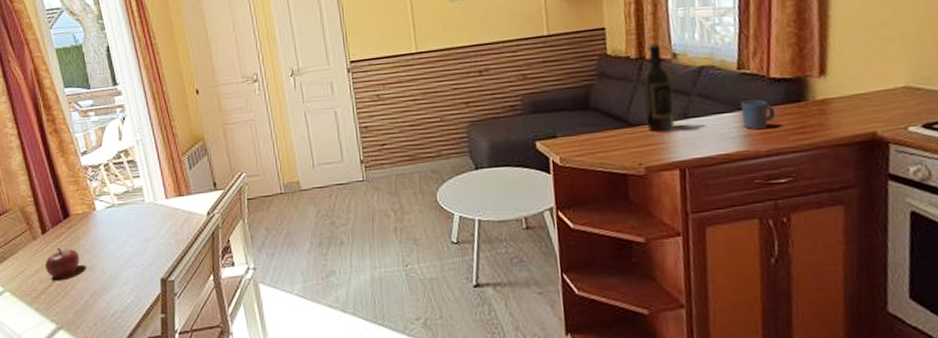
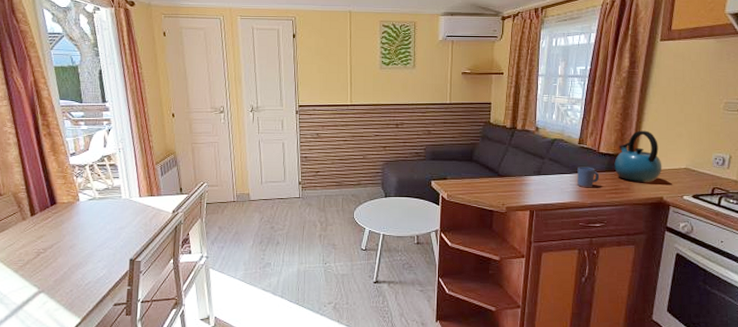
fruit: present [44,248,80,278] -> none [31,228,62,252]
wine bottle: present [643,44,675,133] -> none [511,119,532,184]
kettle: none [794,39,869,114] -> present [614,130,662,182]

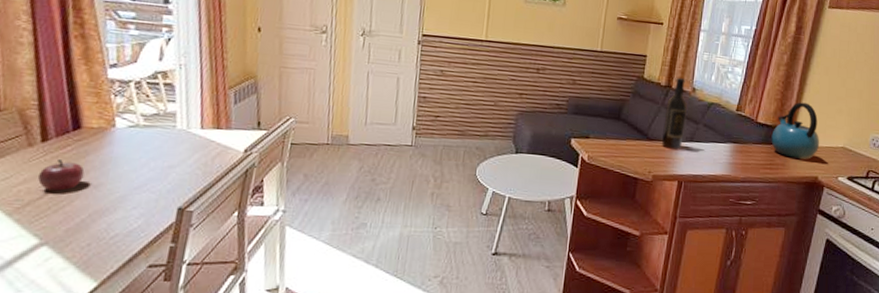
fruit: none [31,228,62,252] -> present [37,160,85,191]
wine bottle: none [511,119,532,184] -> present [662,77,687,151]
mug: present [577,166,600,188] -> none [731,136,756,161]

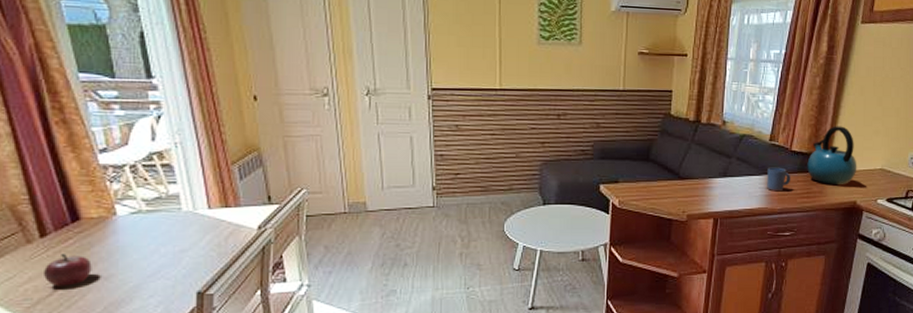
wine bottle: present [662,77,687,151] -> none [693,110,718,187]
mug: none [731,136,756,161] -> present [767,167,791,192]

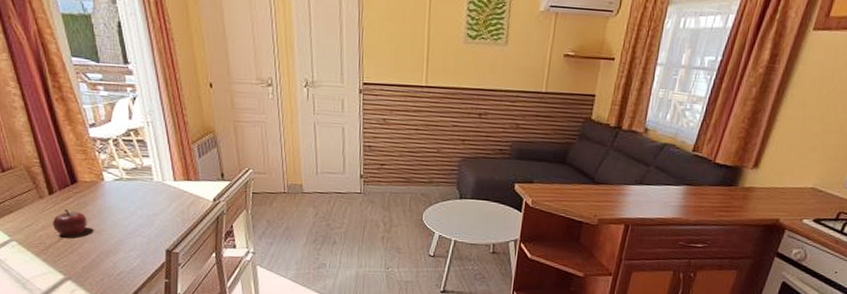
mug: present [767,167,791,192] -> none [684,178,711,204]
kettle: present [807,126,857,184] -> none [729,140,786,201]

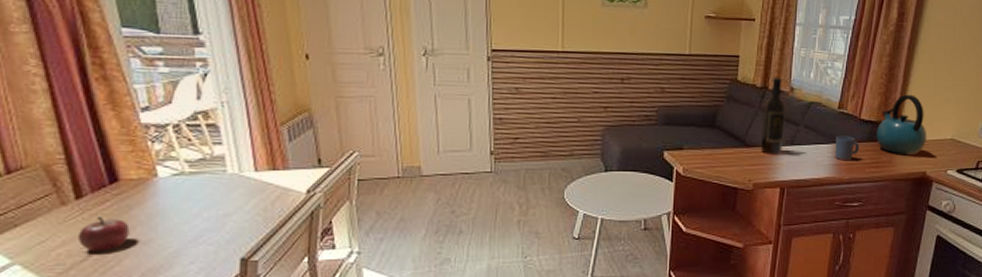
wine bottle: none [609,117,638,194] -> present [760,77,786,156]
mug: none [684,178,711,204] -> present [835,135,860,161]
kettle: none [729,140,786,201] -> present [876,94,927,154]

